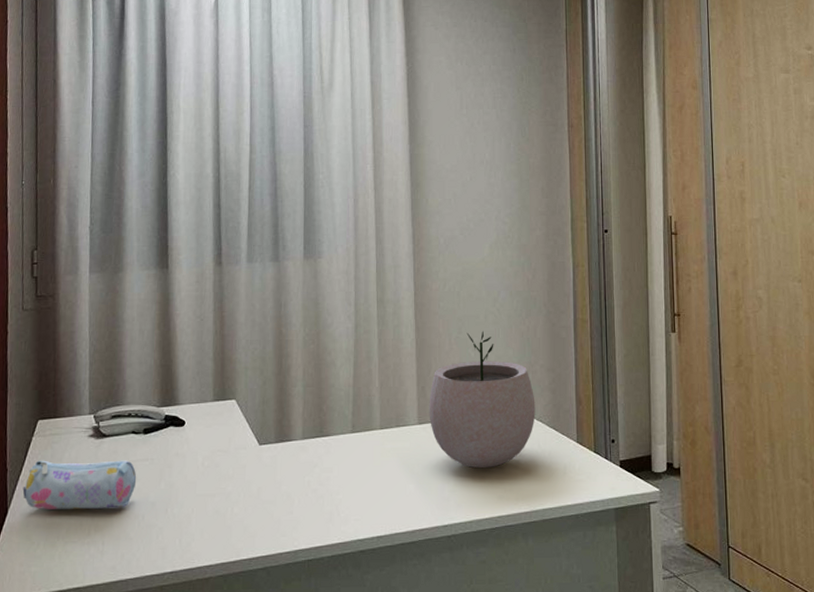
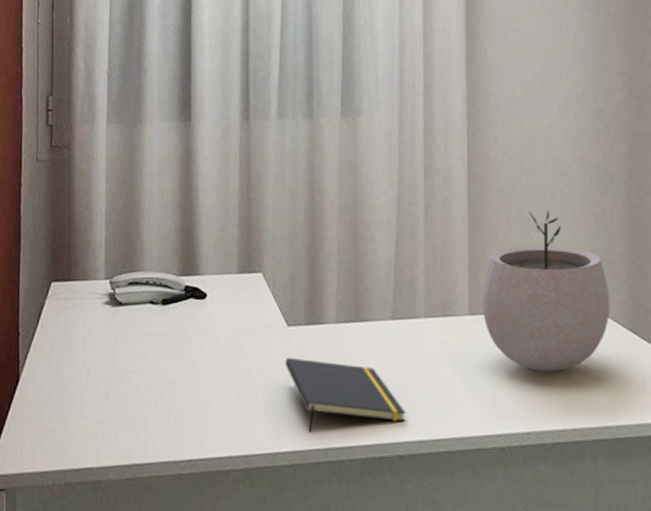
pencil case: present [22,460,137,509] -> none [35,325,154,385]
notepad: none [258,473,366,537] -> present [285,358,406,432]

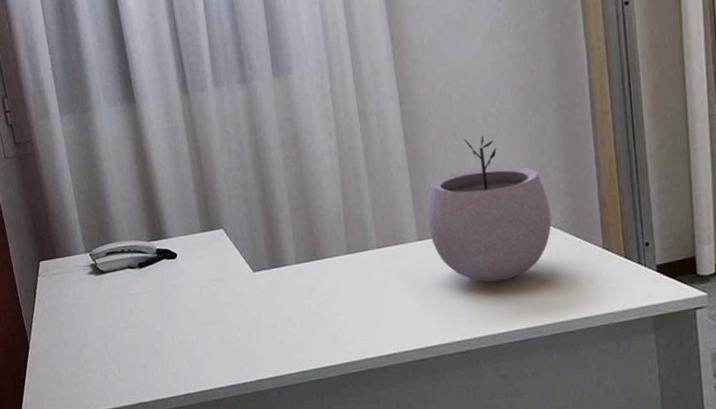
notepad: present [285,358,406,432] -> none [256,297,371,359]

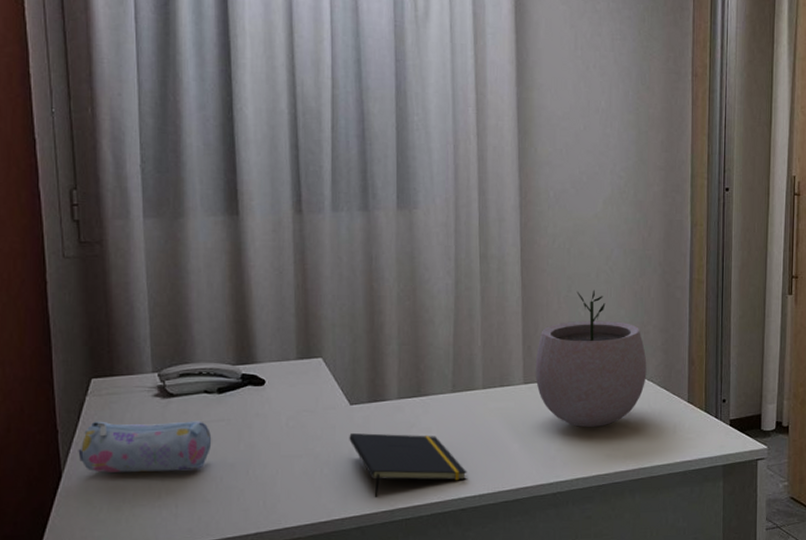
pencil case: none [38,294,140,343] -> present [78,421,212,473]
notepad: none [256,297,371,359] -> present [349,433,467,497]

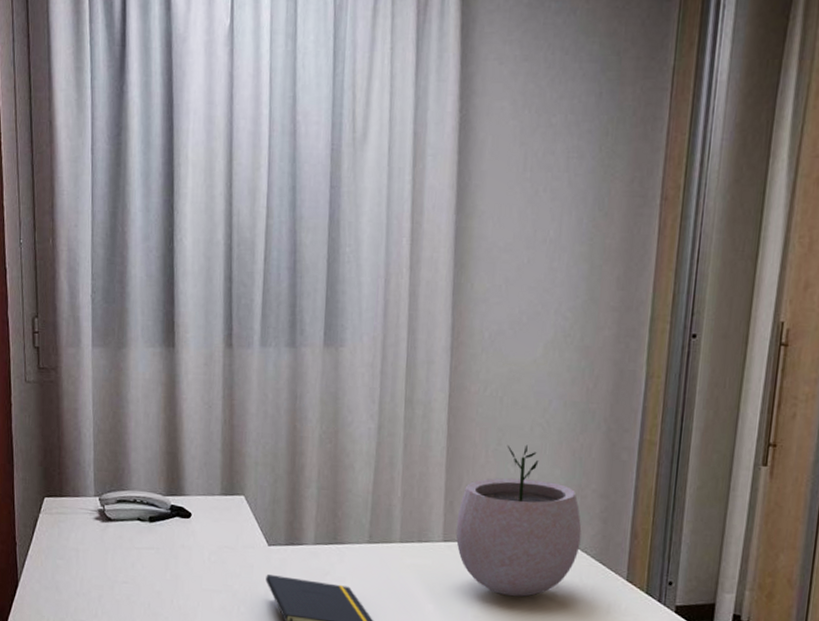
pencil case: present [78,421,212,473] -> none [32,537,143,593]

